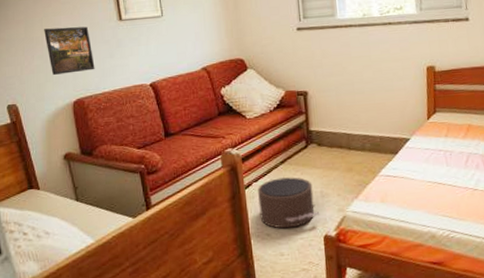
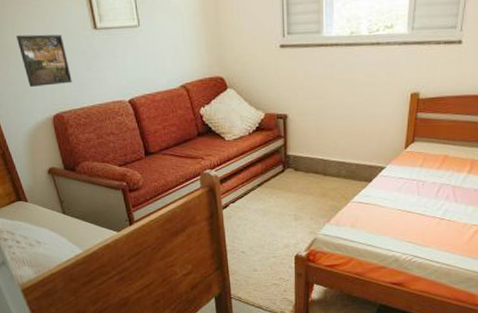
pouf: present [258,177,320,229] -> none [235,200,293,247]

